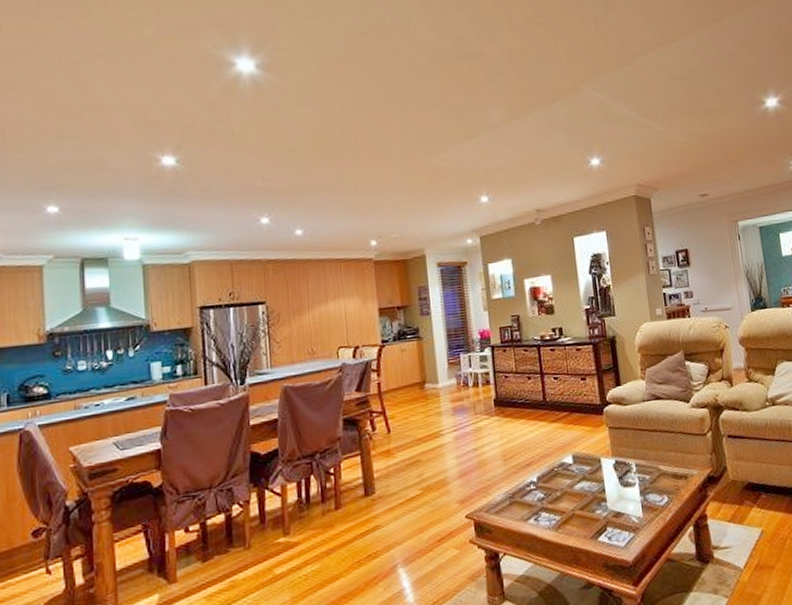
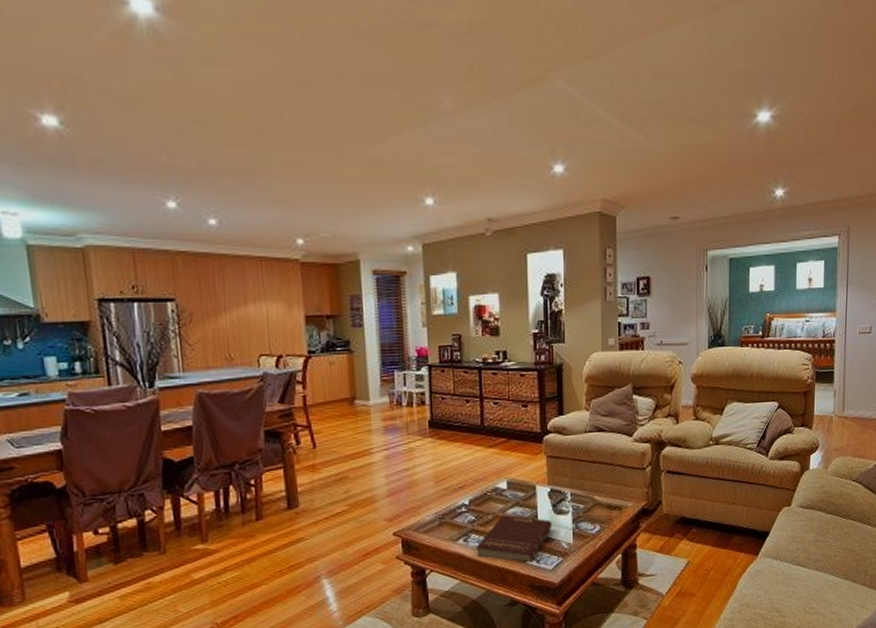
book: none [547,490,621,540] -> present [476,515,552,563]

